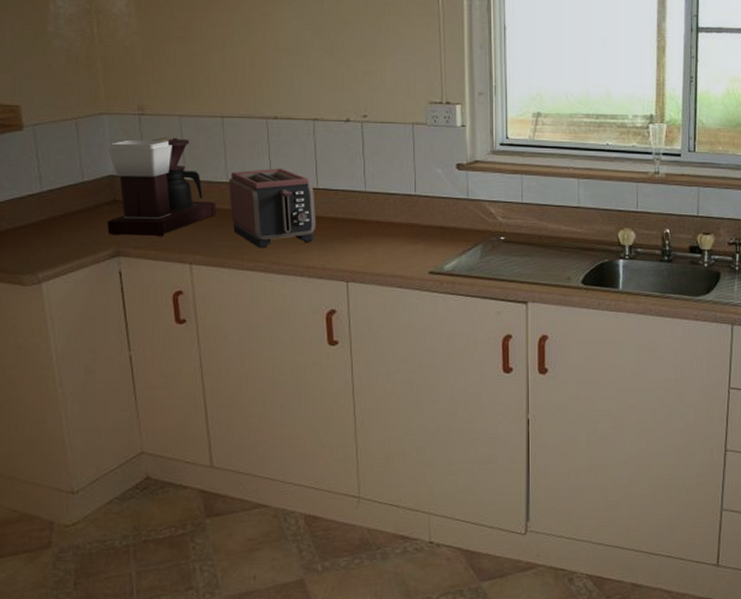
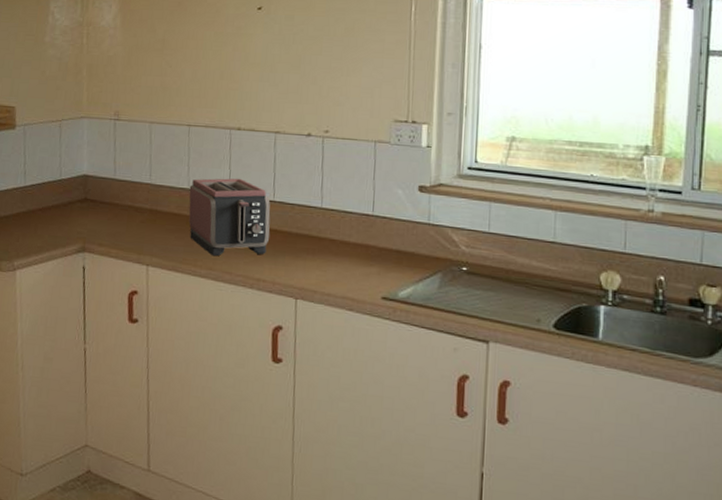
coffee maker: present [107,137,217,237] -> none [76,142,177,237]

